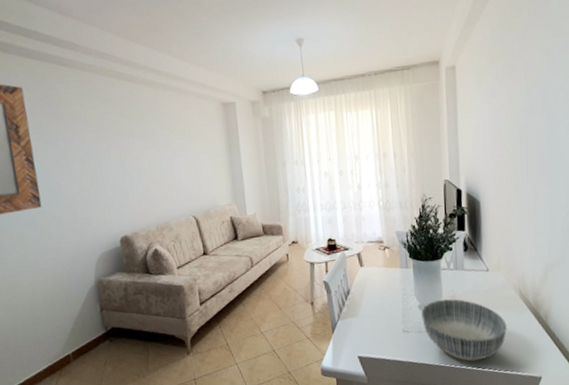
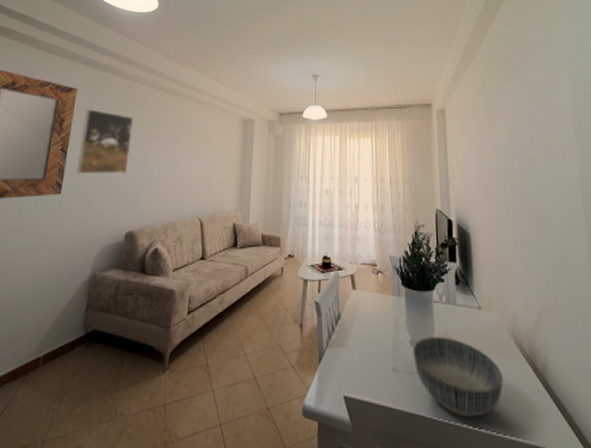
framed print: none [40,109,105,184] -> present [76,109,134,174]

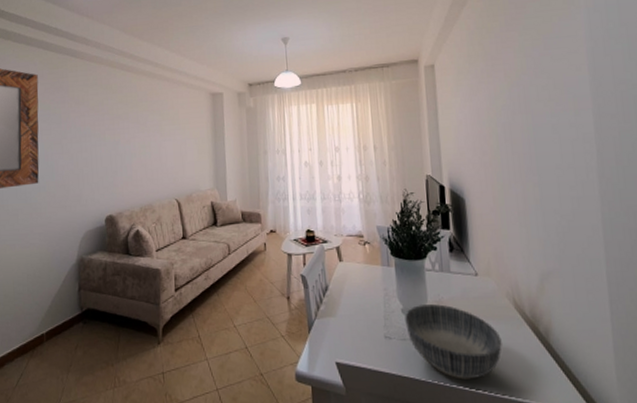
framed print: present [76,109,134,174] -> none [48,95,100,162]

